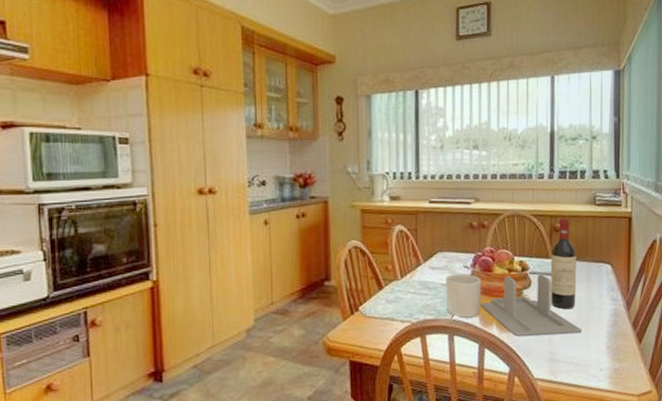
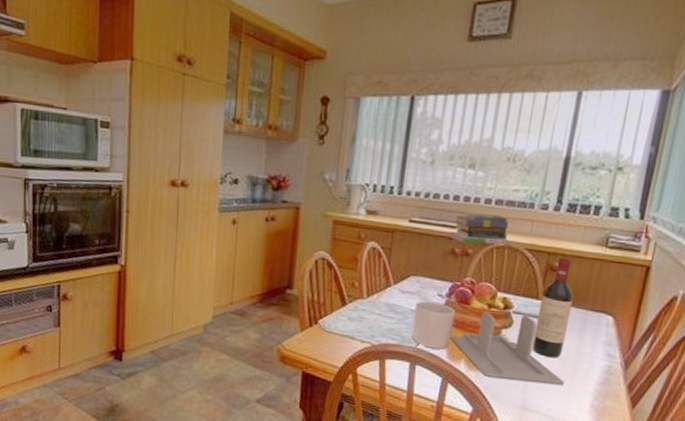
books: none [466,188,515,217] -> present [449,214,508,245]

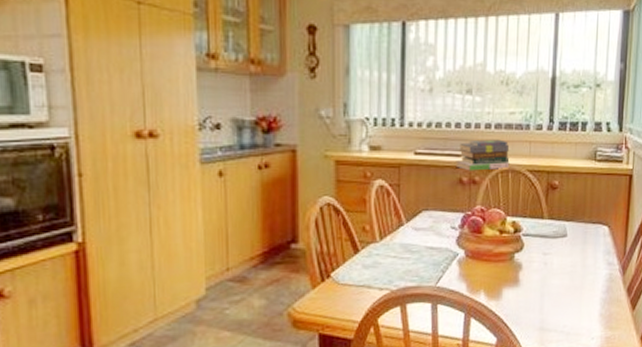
mug: present [412,301,456,350] -> none [429,235,470,285]
napkin holder: present [451,311,564,385] -> none [468,236,574,304]
wine bottle: present [532,256,574,358] -> none [544,174,573,275]

